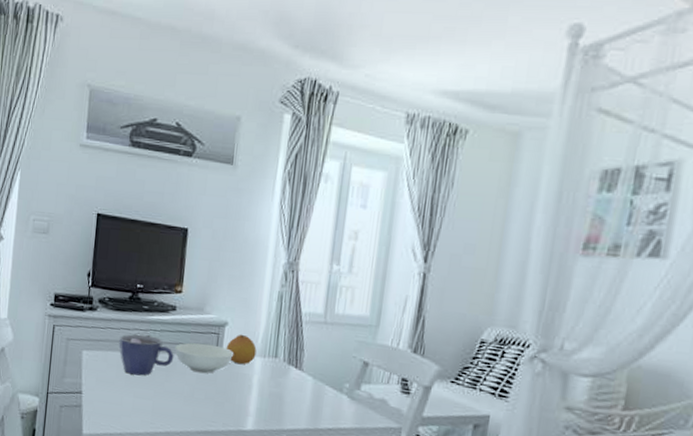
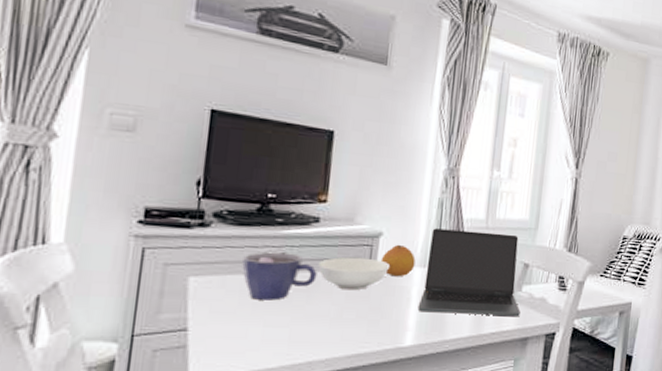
laptop: none [258,320,359,415] -> present [417,228,520,316]

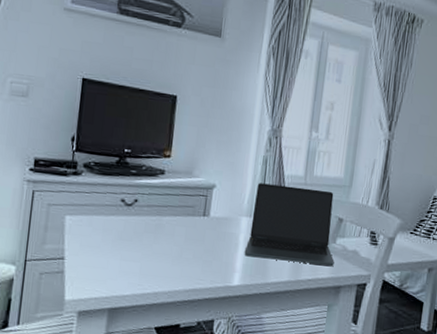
cup: present [242,252,317,301] -> none [105,198,163,239]
bowl: present [318,257,389,290] -> none [163,205,221,234]
fruit: present [380,244,416,277] -> none [213,195,243,224]

